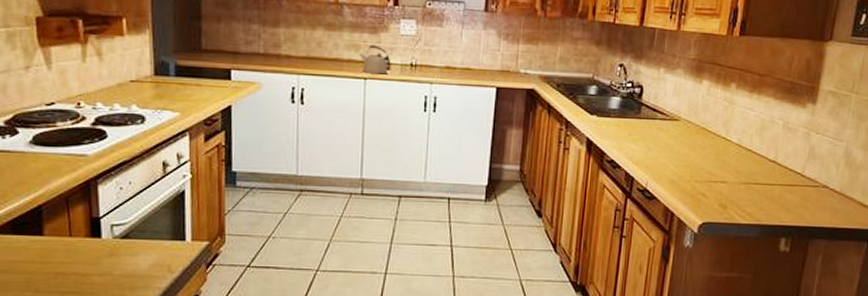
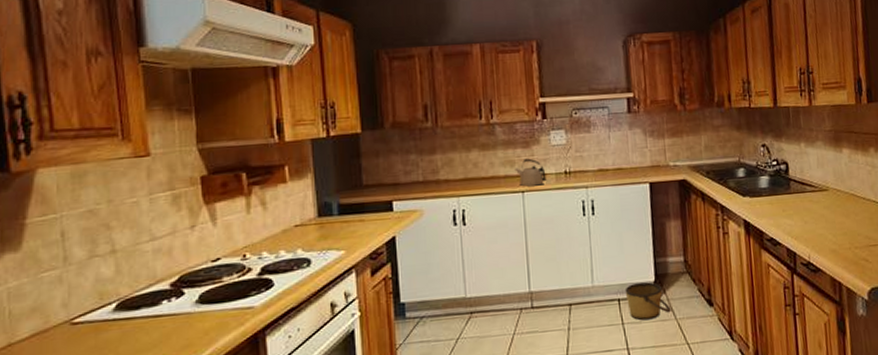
bucket: none [456,185,500,222] -> present [625,282,671,321]

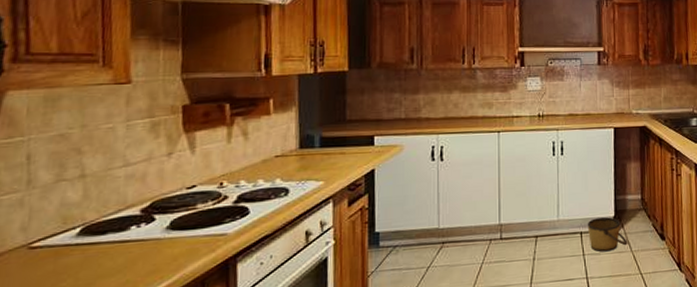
kettle: present [514,158,547,188] -> none [492,101,521,128]

